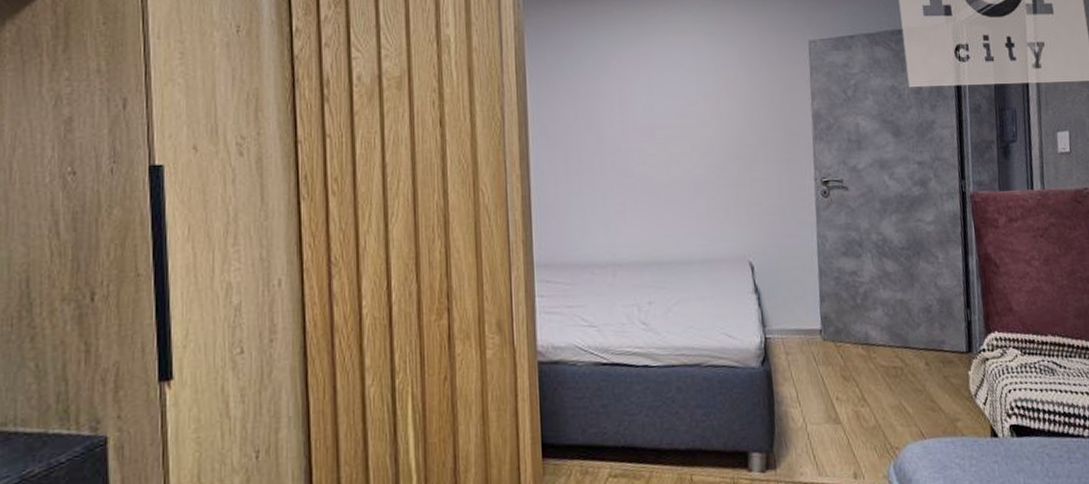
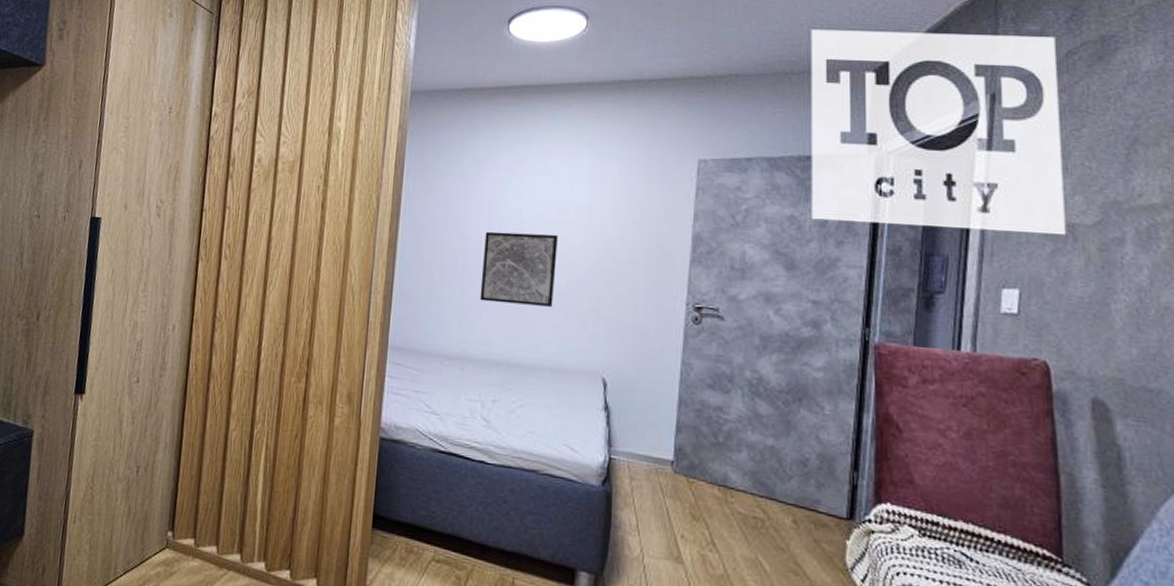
wall art: none [619,126,695,203] -> present [480,231,558,307]

